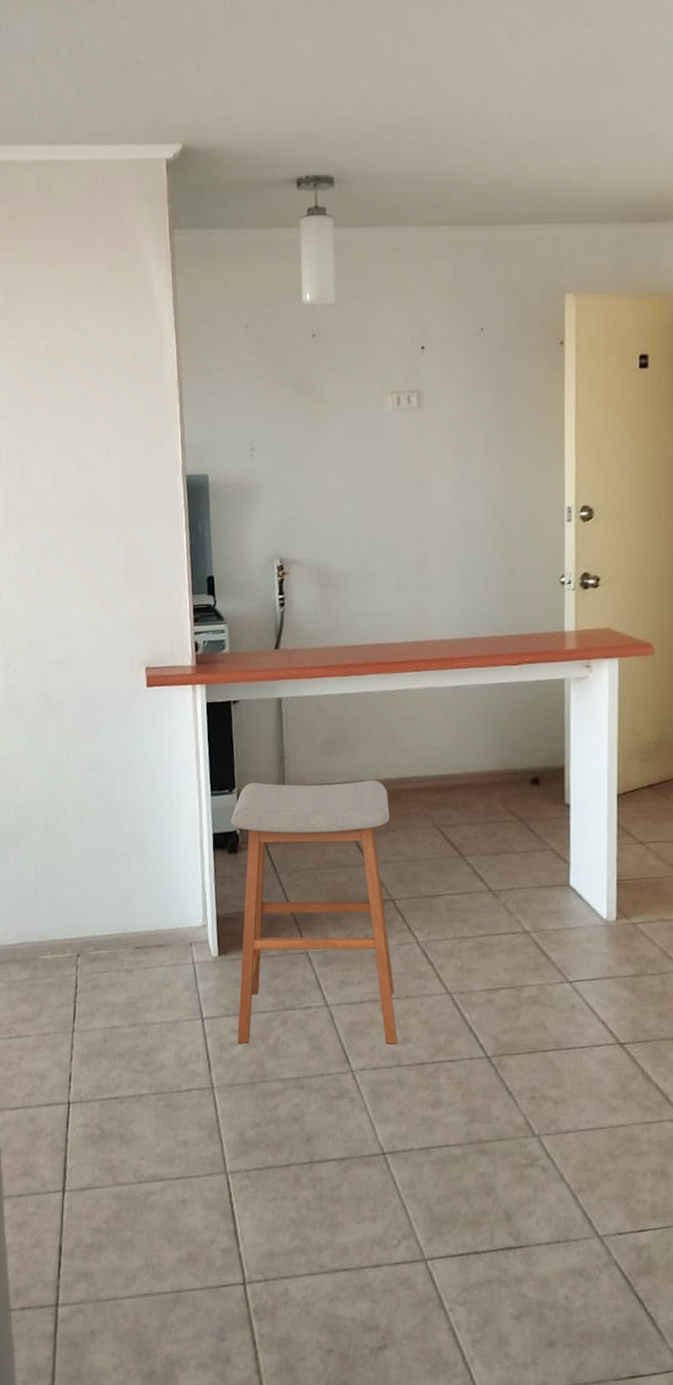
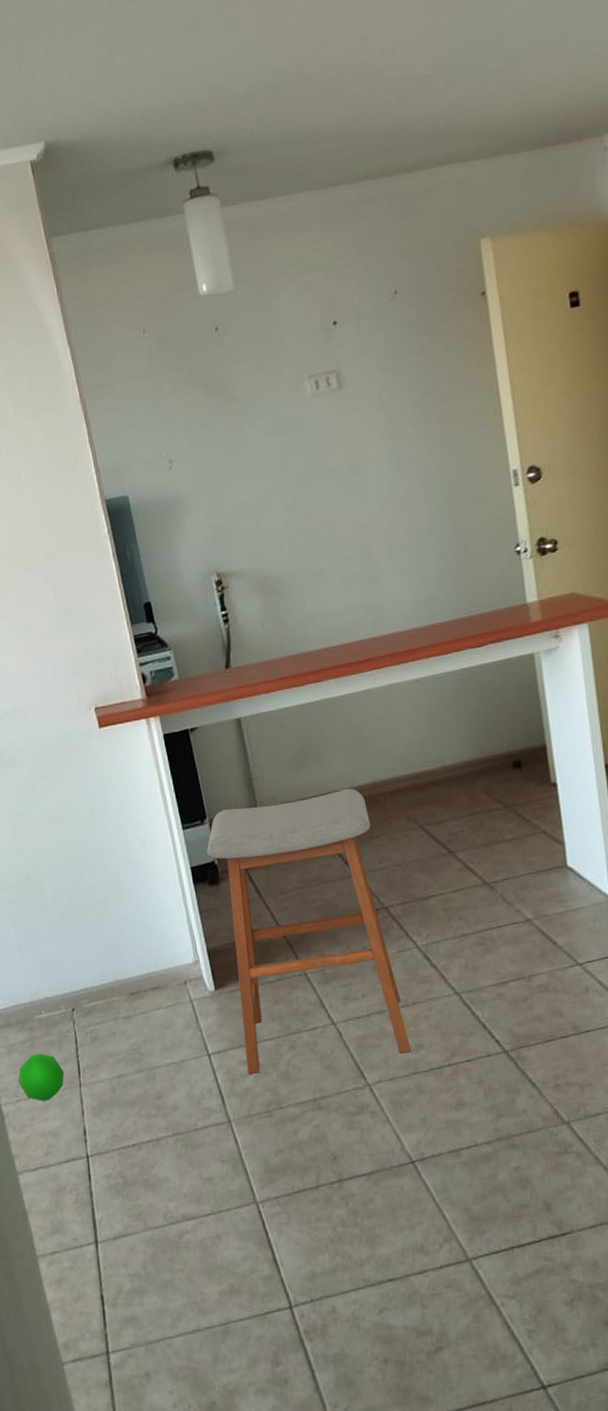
ball: none [13,993,60,1042] -> present [17,1053,65,1101]

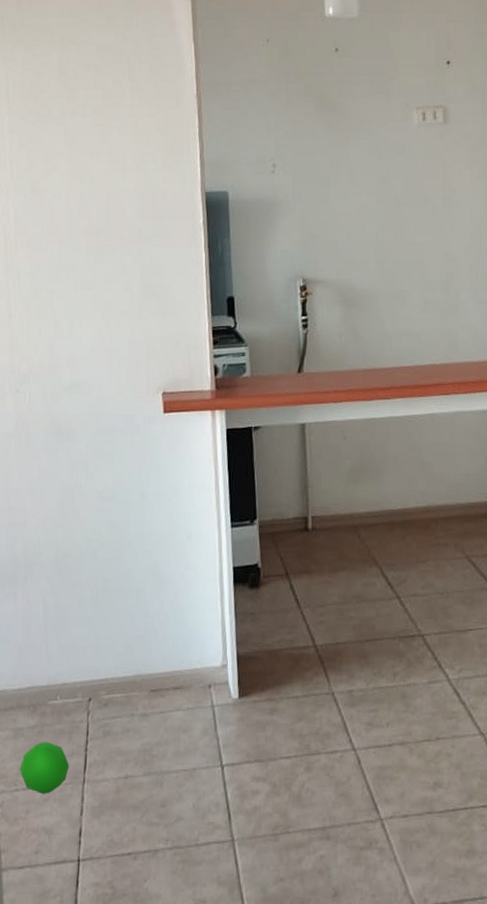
stool: present [207,788,411,1074] -> none [252,508,428,792]

